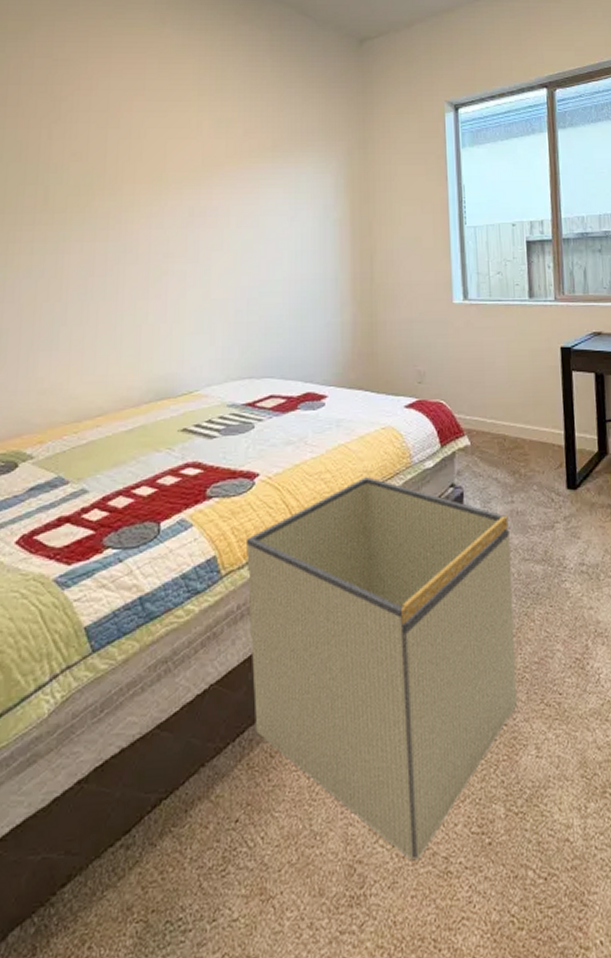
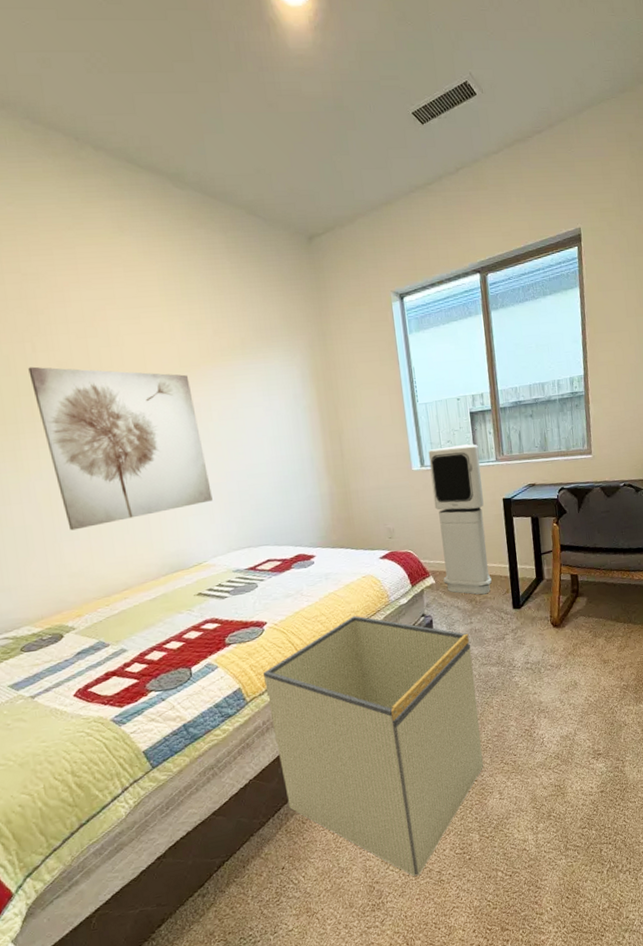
wall art: none [39,154,216,339] -> present [28,366,213,531]
air purifier: none [473,278,542,465] -> present [428,444,492,595]

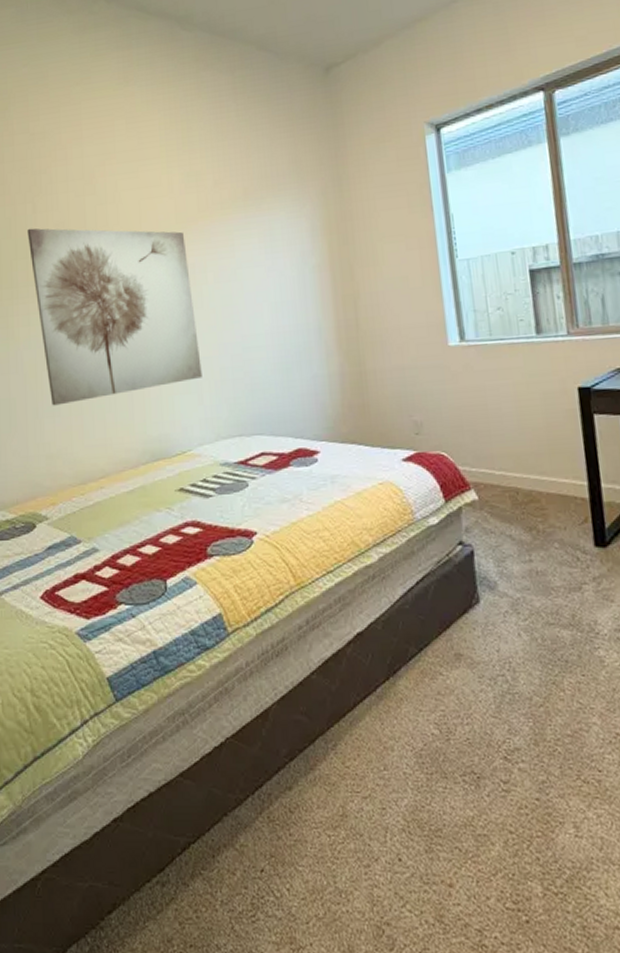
storage bin: present [262,615,484,877] -> none [248,535,550,930]
air purifier: present [428,444,492,595] -> none [470,312,562,521]

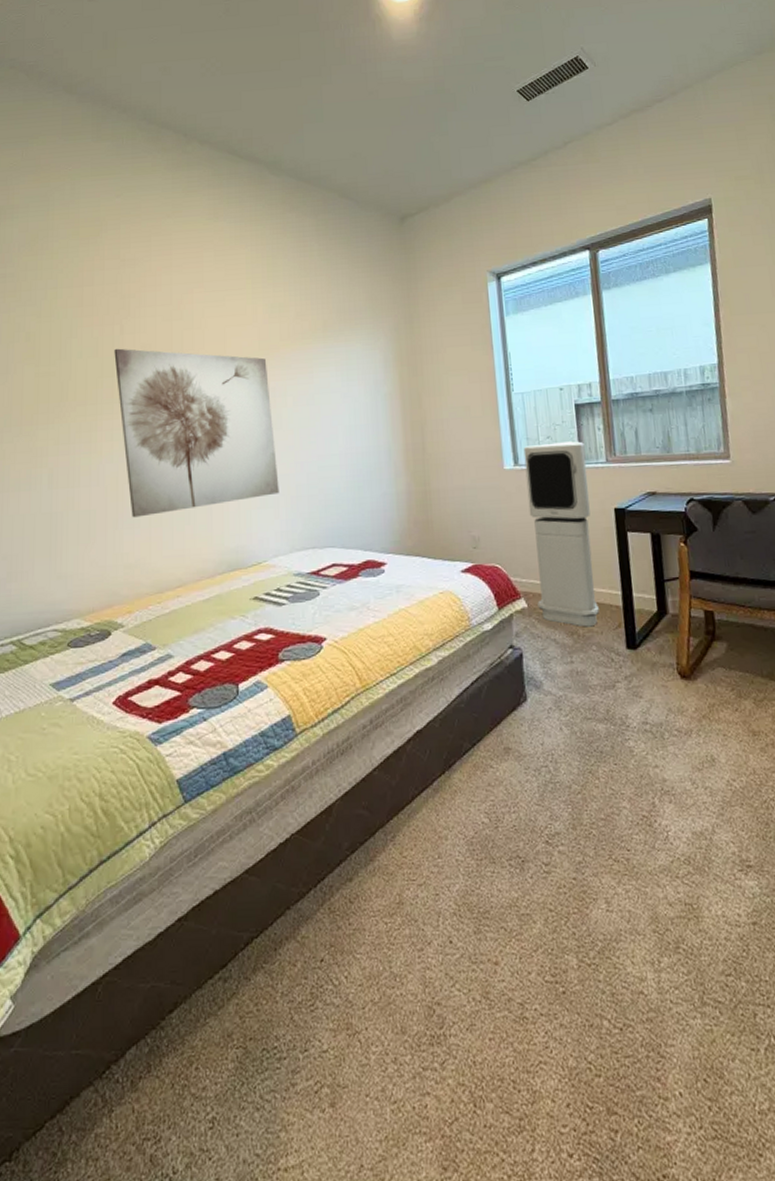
air purifier: none [470,312,562,521] -> present [523,441,599,626]

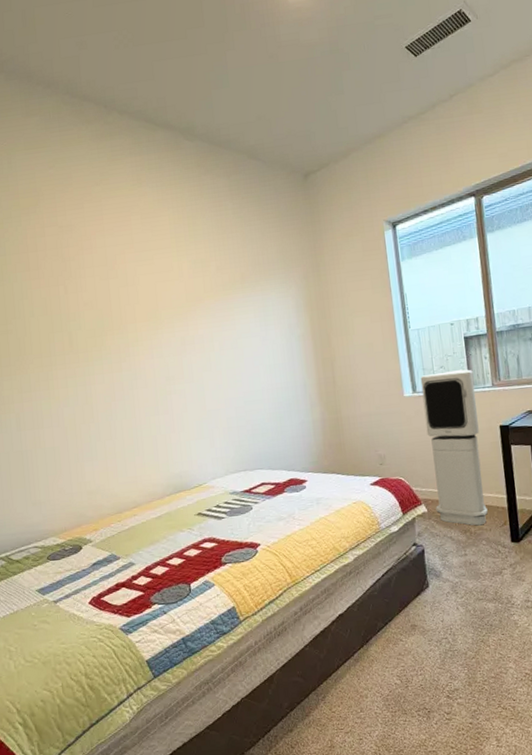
wall art: present [114,348,279,518] -> none [61,306,213,452]

